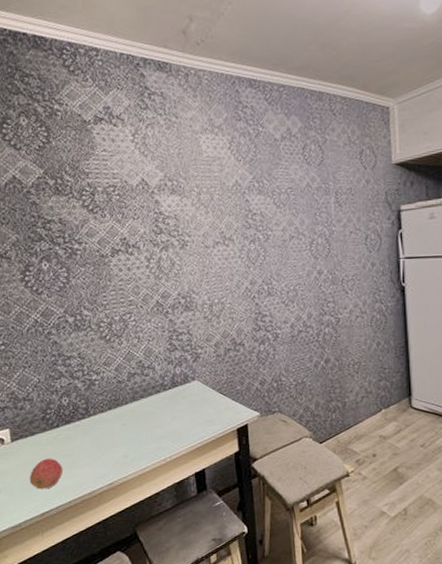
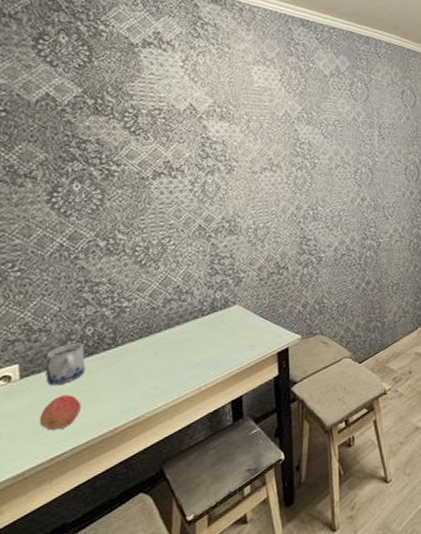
mug: none [30,412,64,450] -> present [45,343,85,386]

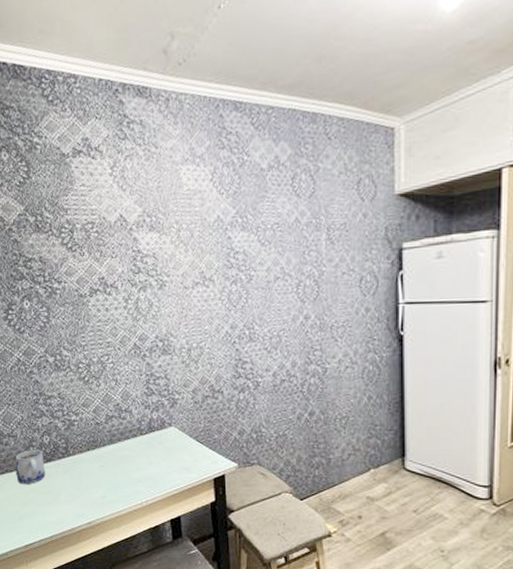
apple: present [39,394,82,431] -> none [14,493,45,523]

